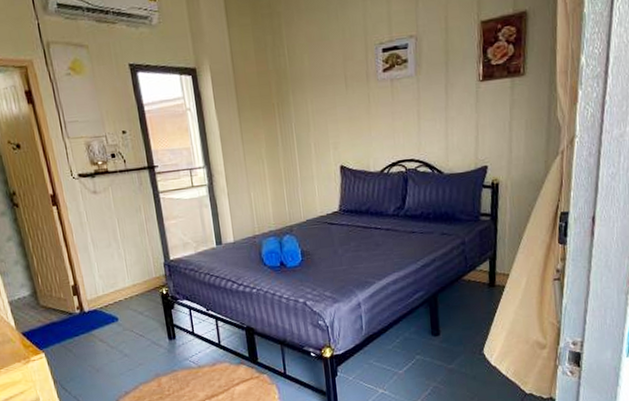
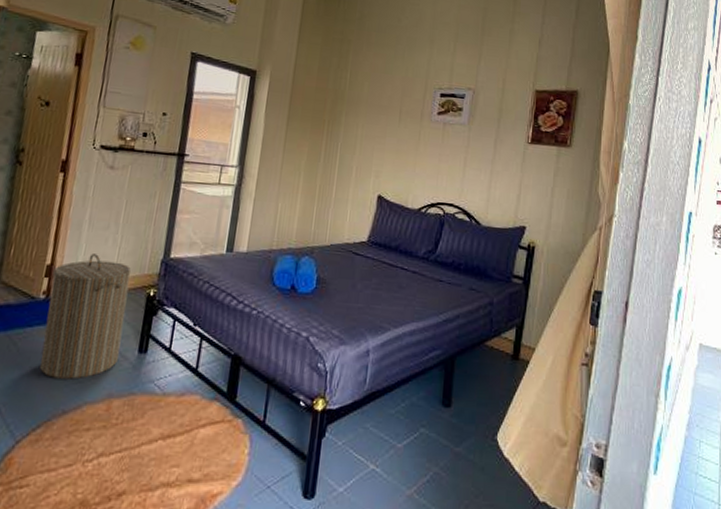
laundry hamper: none [78,269,155,371] -> present [40,254,132,380]

